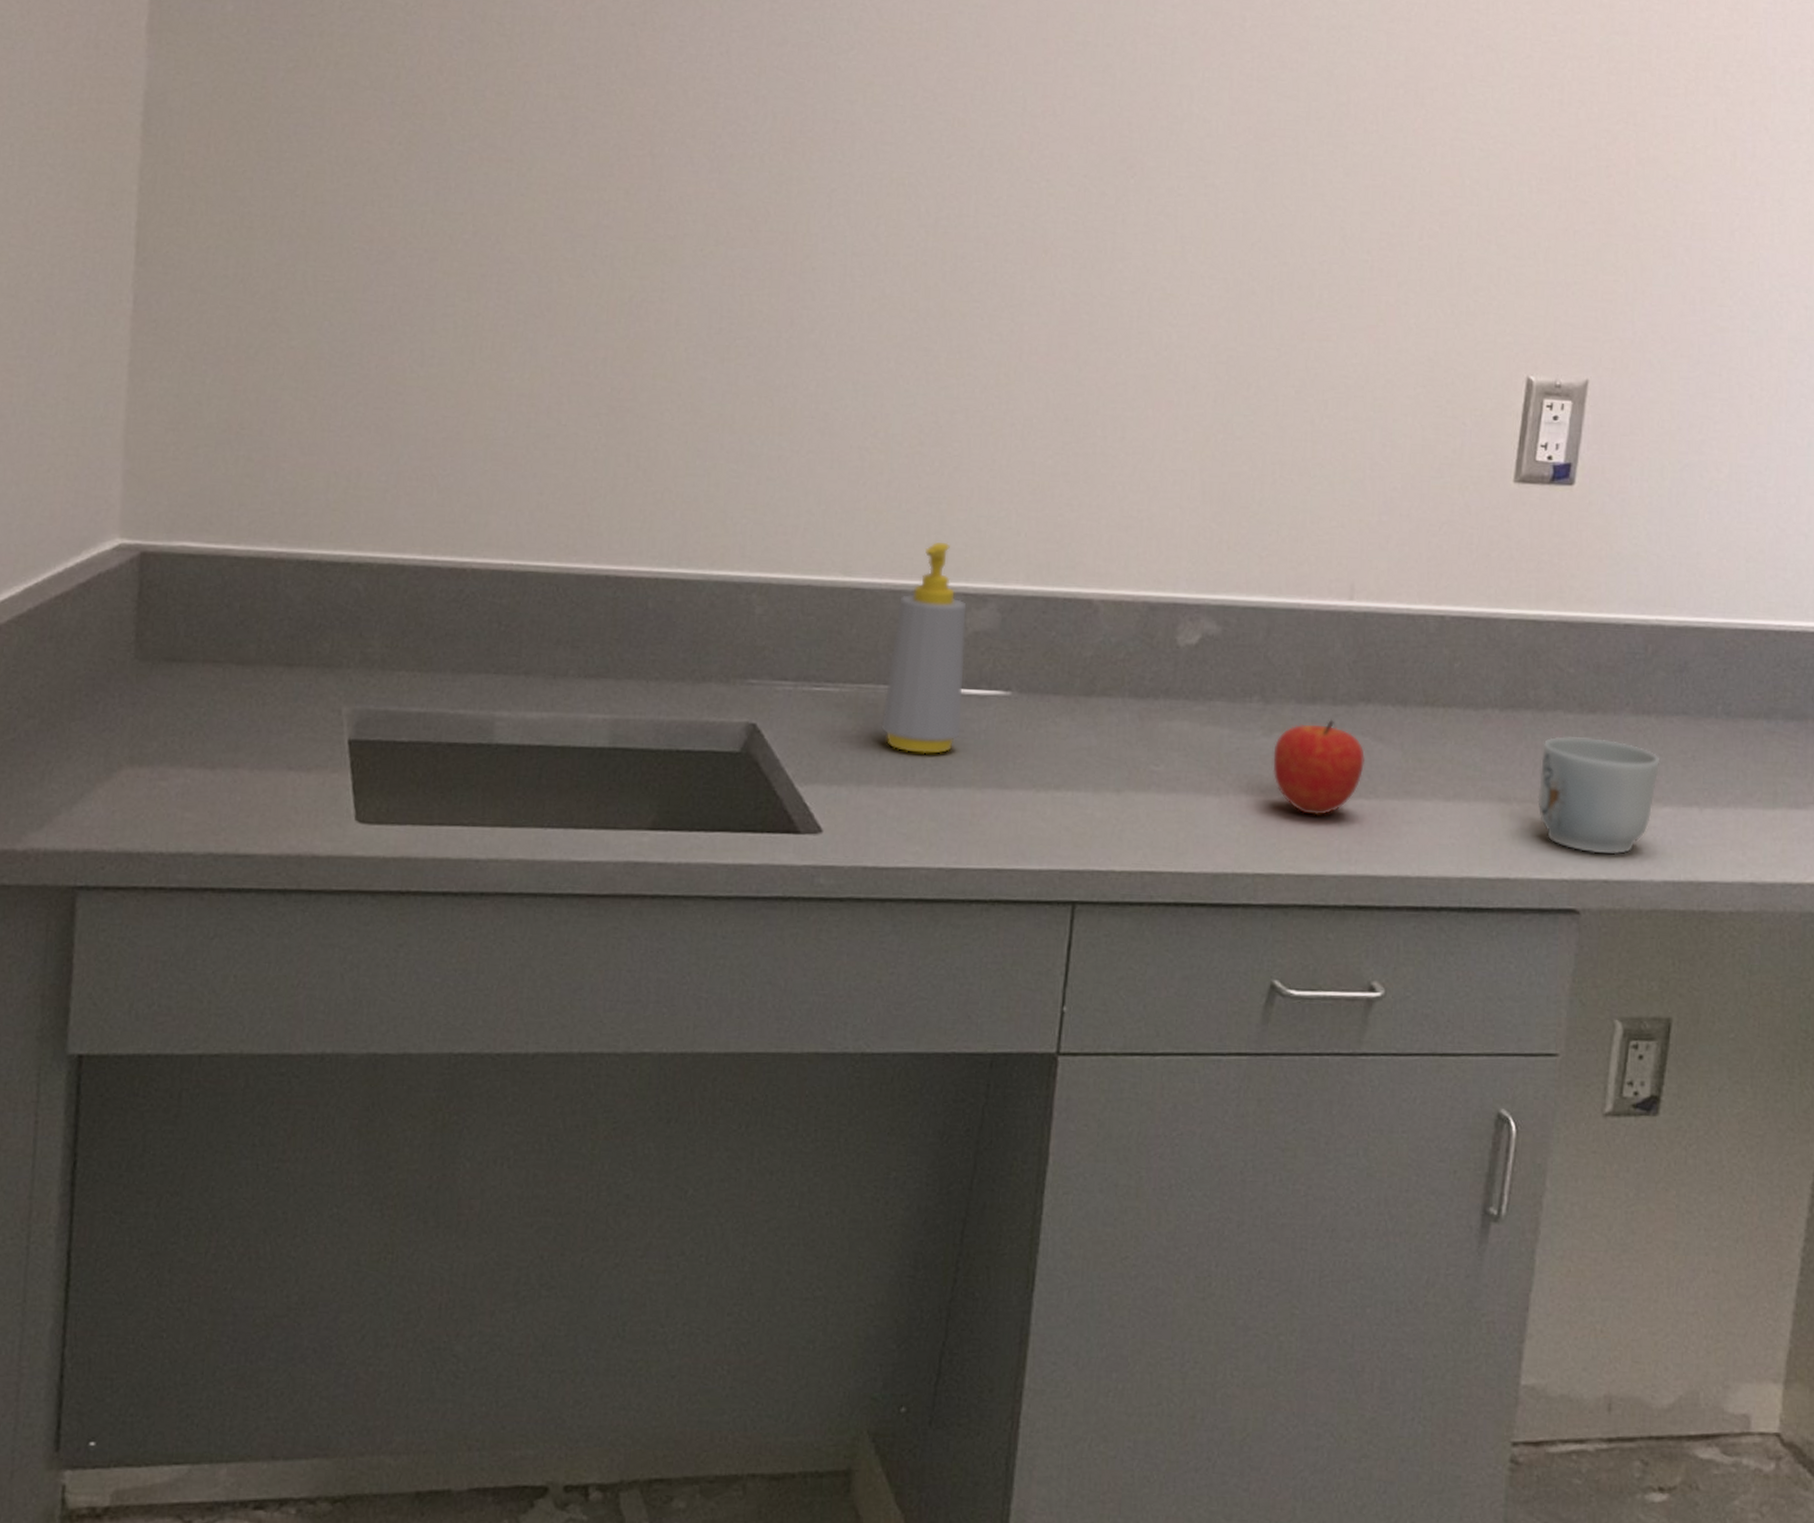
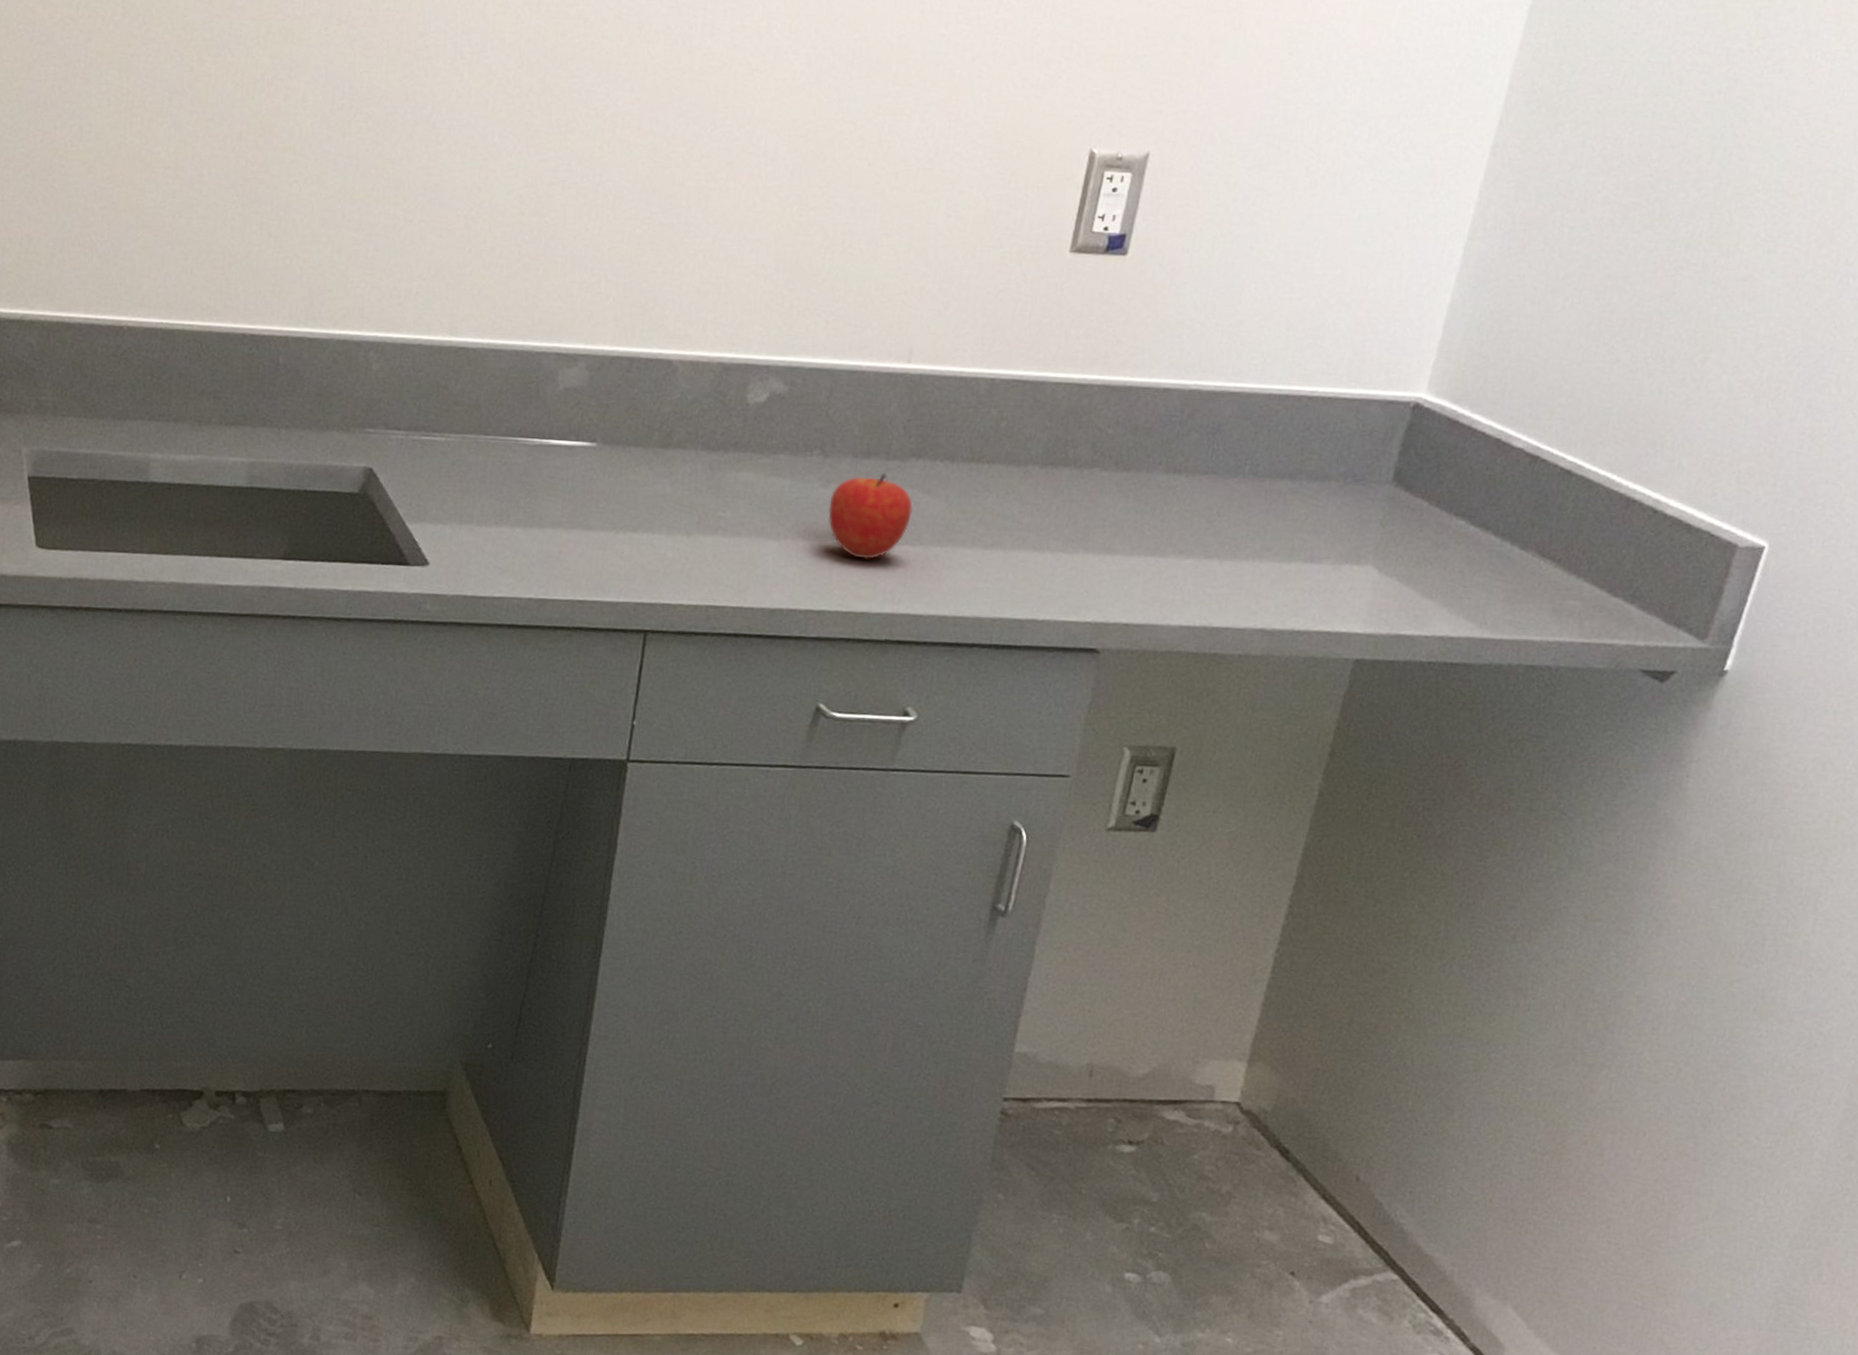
soap bottle: present [881,541,967,754] -> none [481,305,559,498]
mug: present [1538,736,1660,855] -> none [1069,492,1187,601]

